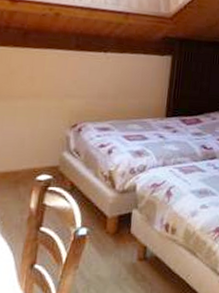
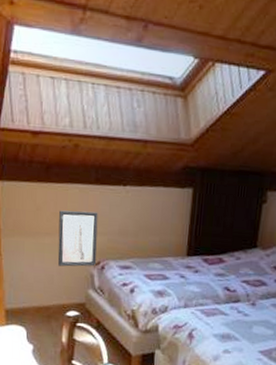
wall art: none [31,74,77,130] -> present [57,210,98,267]

